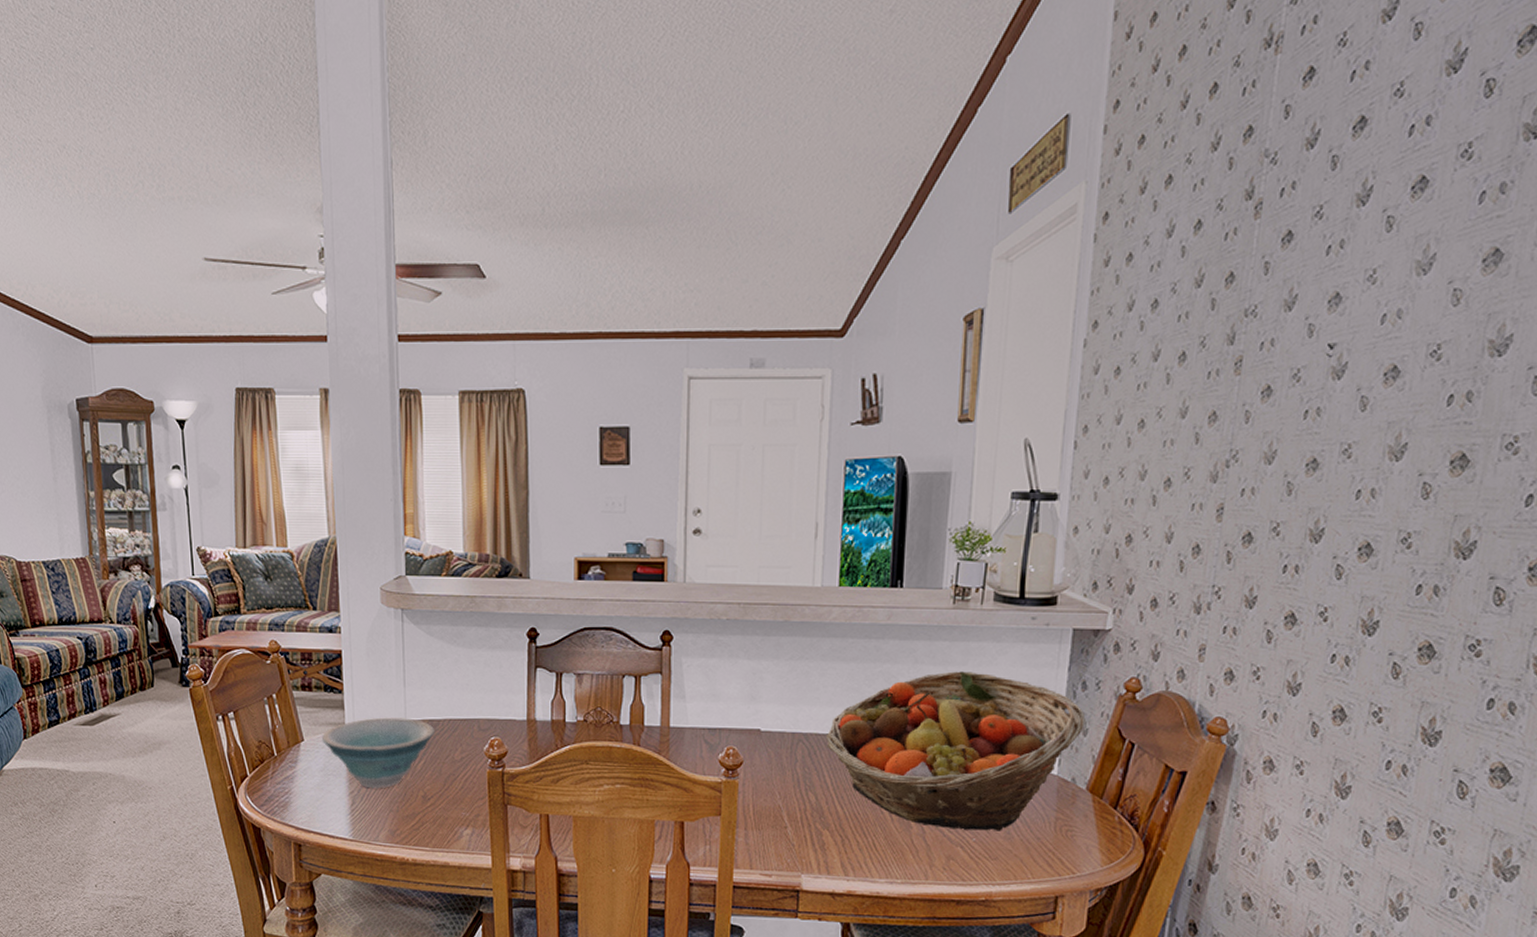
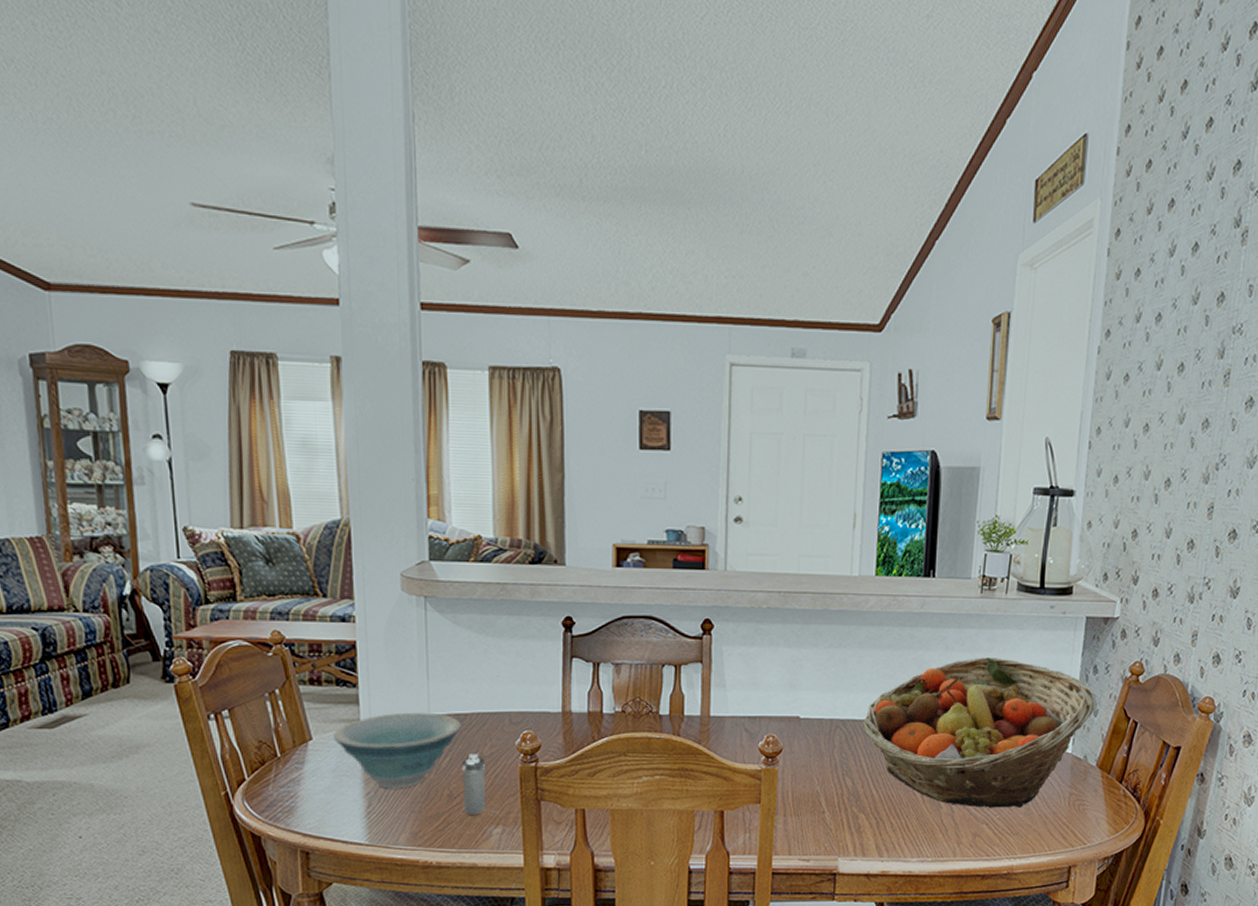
shaker: none [434,758,458,816] -> present [460,754,487,815]

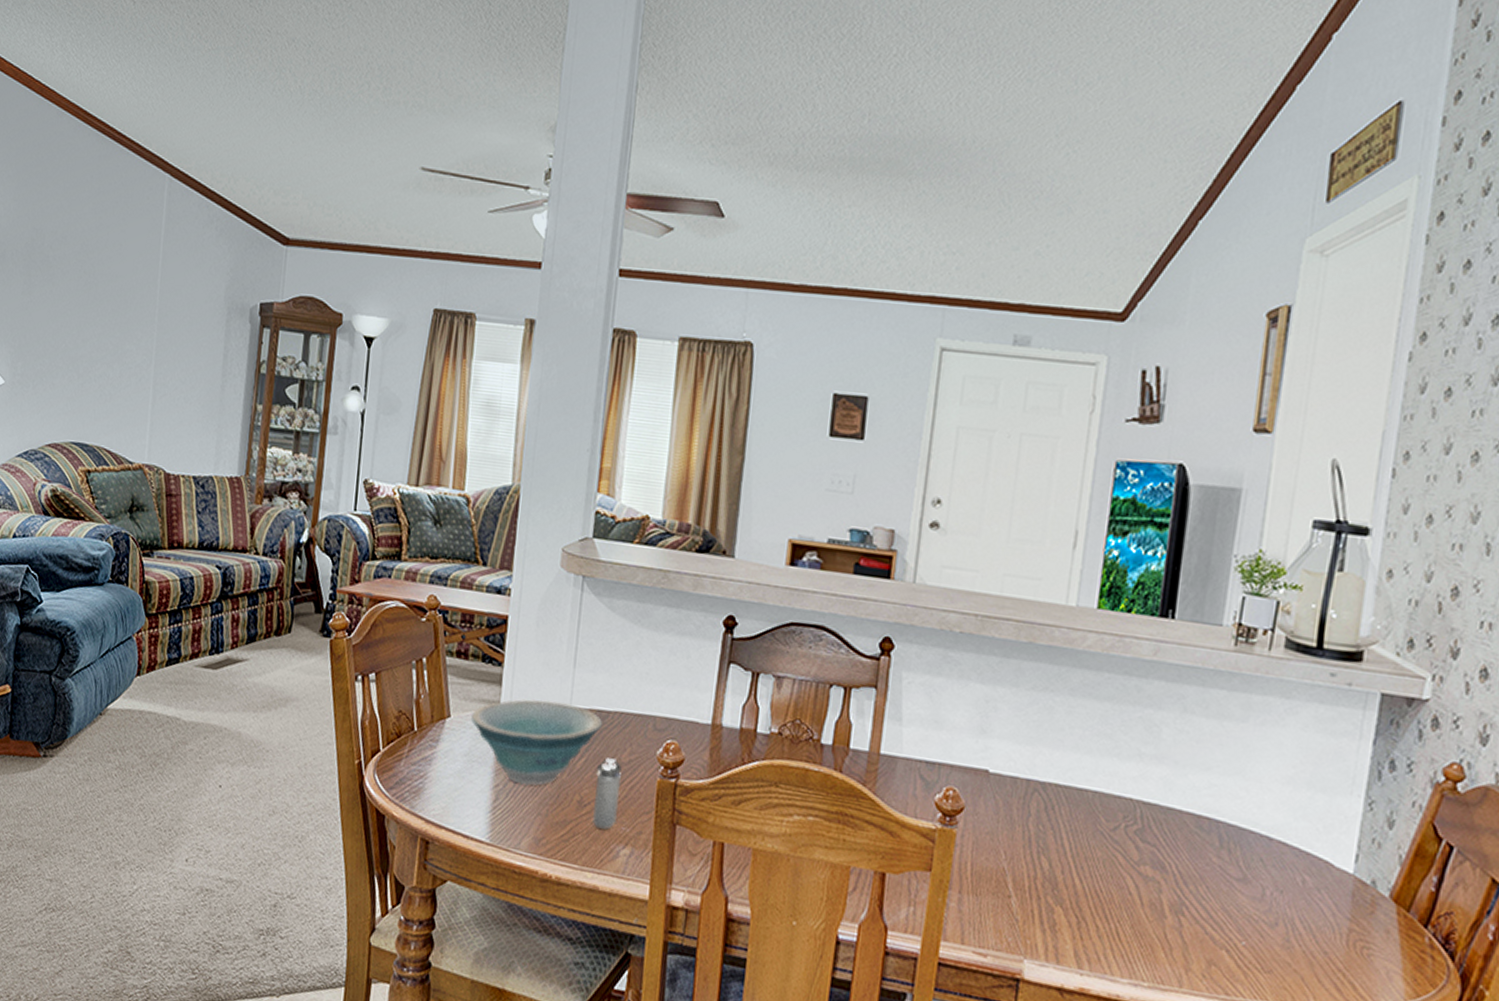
fruit basket: present [863,657,1096,808] -> none [1067,727,1392,937]

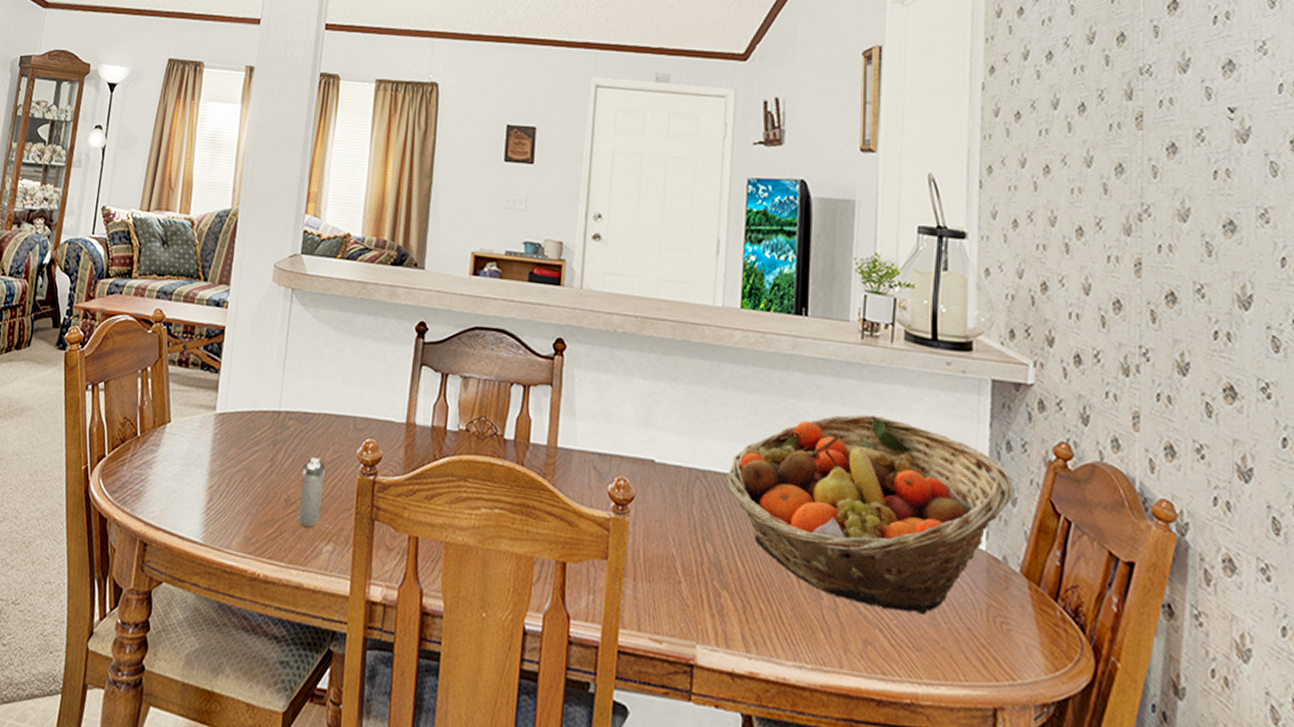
bowl: present [470,699,602,786] -> none [189,404,308,486]
fruit basket: none [1067,727,1392,937] -> present [726,414,1013,615]

